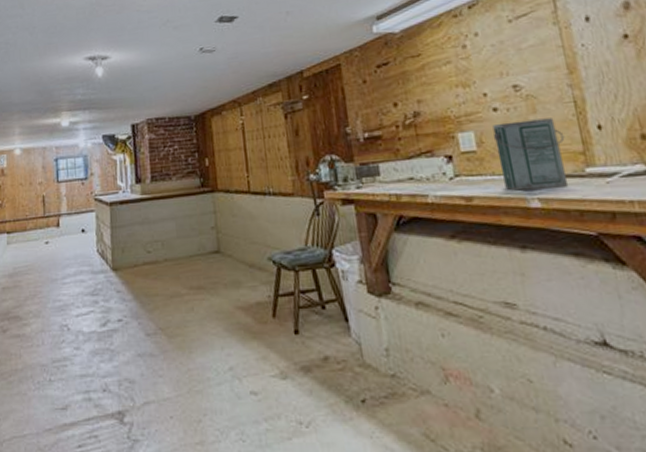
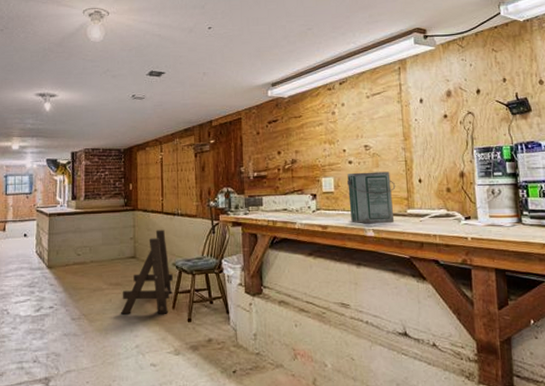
sawhorse: none [206,214,271,327] -> present [121,230,174,314]

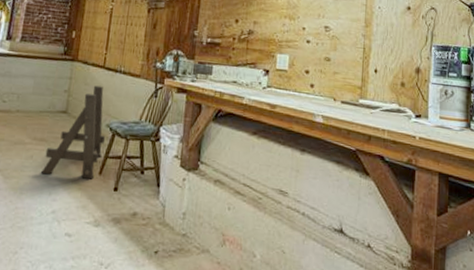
paint can: present [347,171,396,224] -> none [301,53,351,111]

